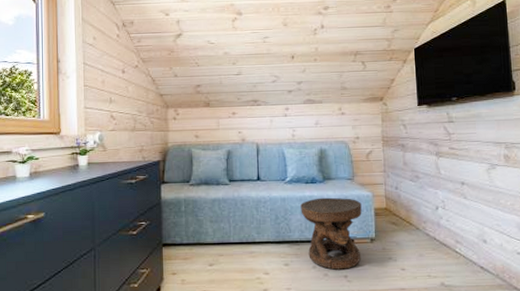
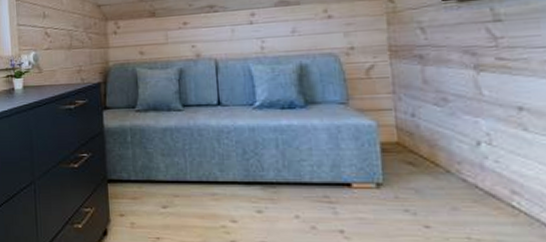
side table: present [300,197,362,270] -> none [275,127,362,222]

